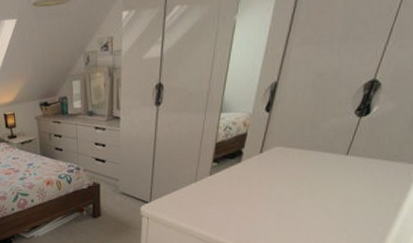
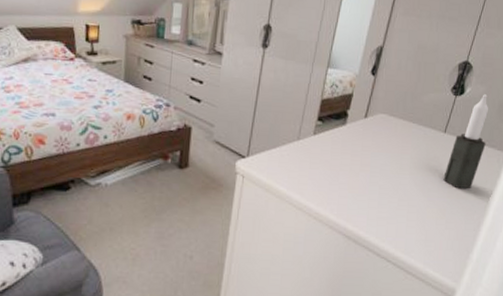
candle: none [345,110,400,206] -> present [443,94,489,189]

